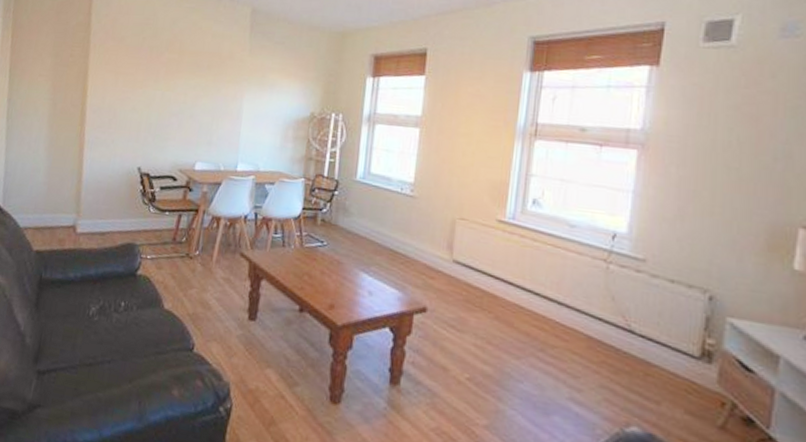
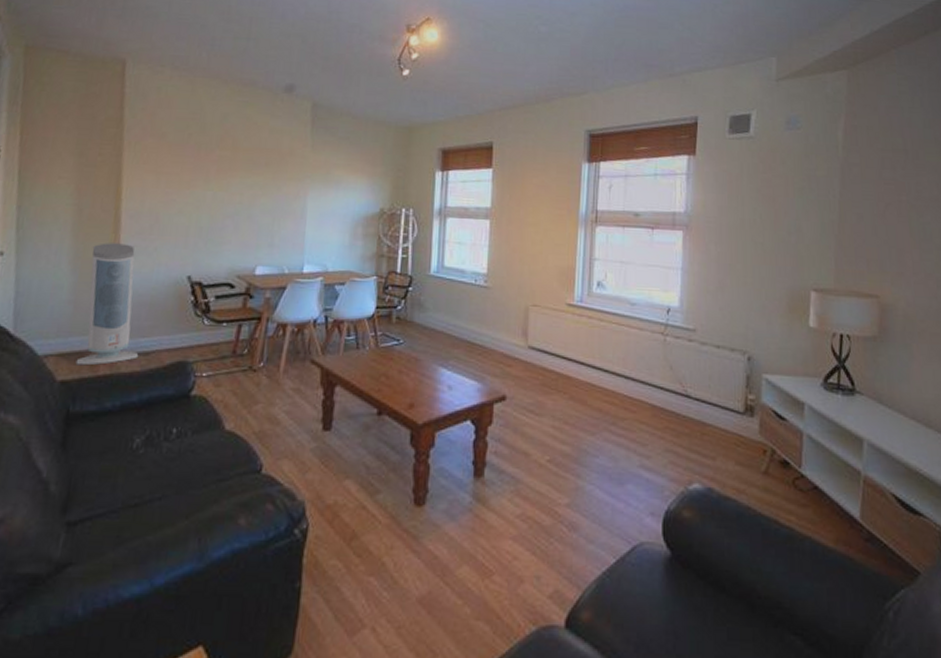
air purifier: none [48,134,97,240] -> present [75,243,139,366]

